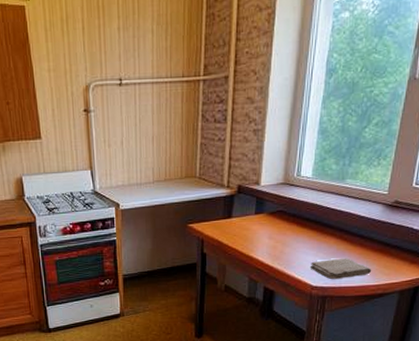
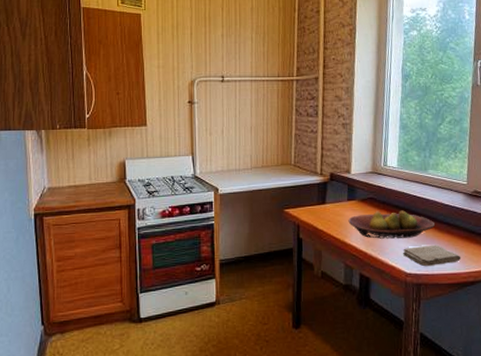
fruit bowl: none [255,223,347,253] -> present [348,210,435,239]

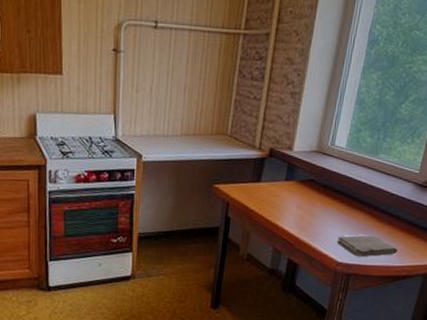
fruit bowl: present [348,210,435,239] -> none [283,194,376,226]

